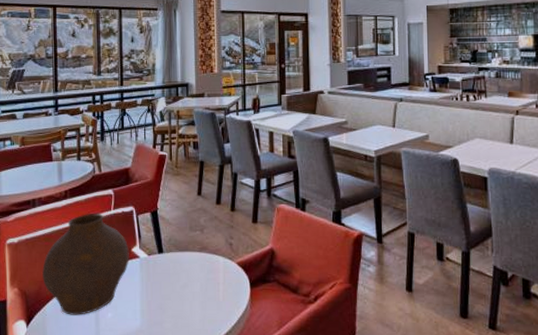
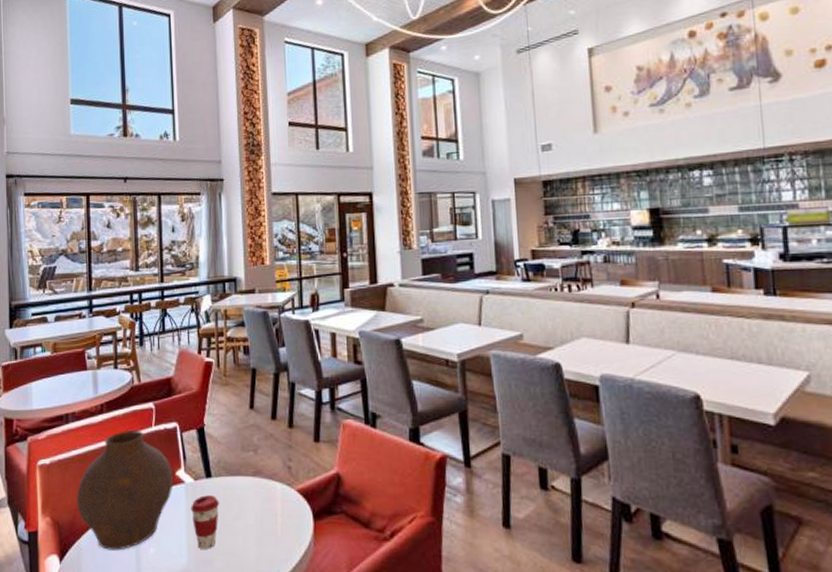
coffee cup: none [144,268,170,313] -> present [191,495,220,549]

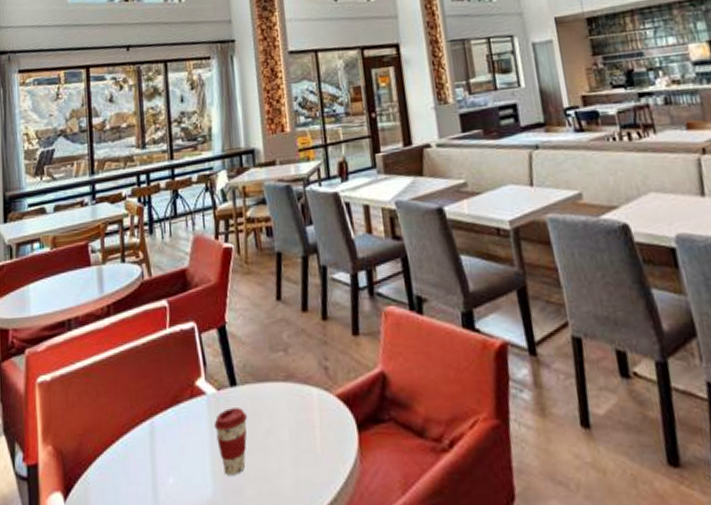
vase: present [77,431,173,550] -> none [82,334,193,483]

